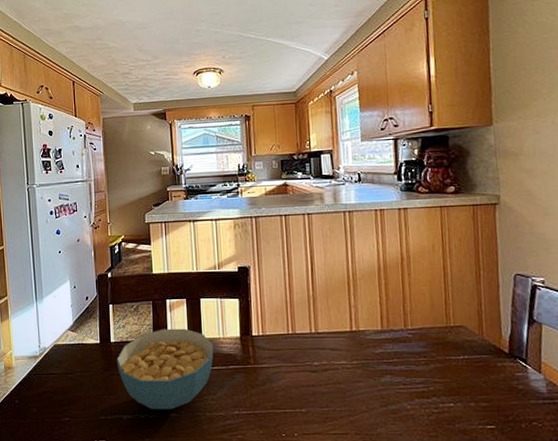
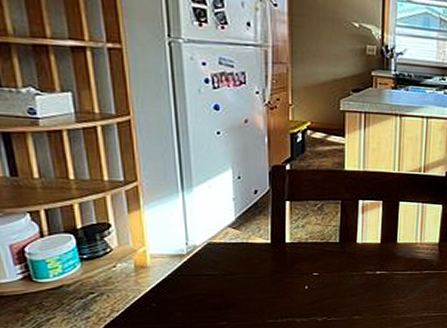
cereal bowl: present [116,328,214,410] -> none [291,231,409,313]

